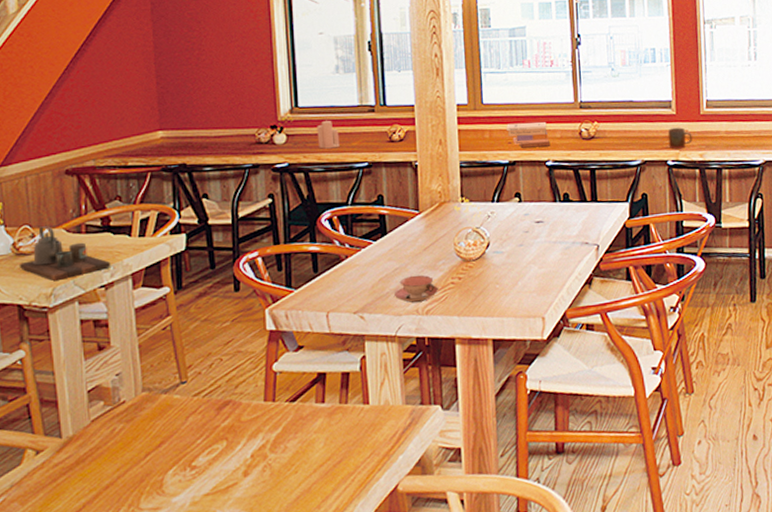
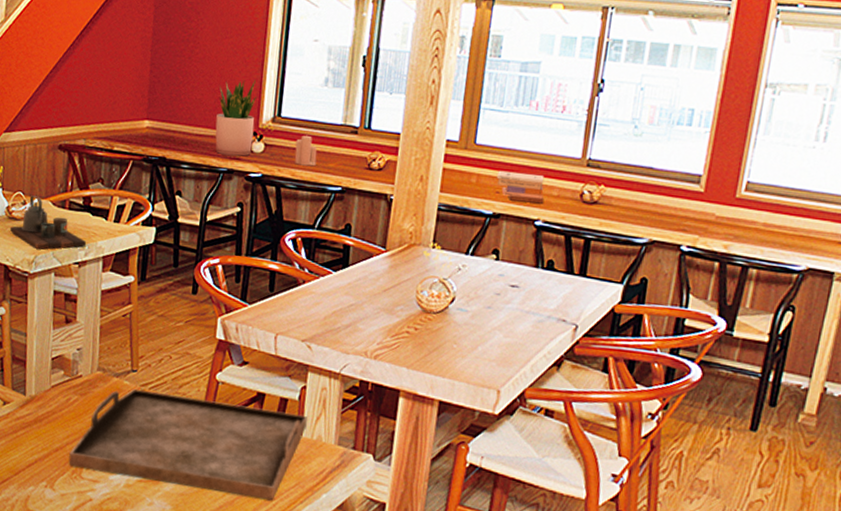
serving tray: none [122,384,372,499] -> present [68,389,307,500]
planter: none [232,77,274,151] -> present [215,80,257,157]
teacup: present [395,275,439,302] -> none [345,315,393,345]
mug: present [667,127,693,149] -> none [686,207,719,234]

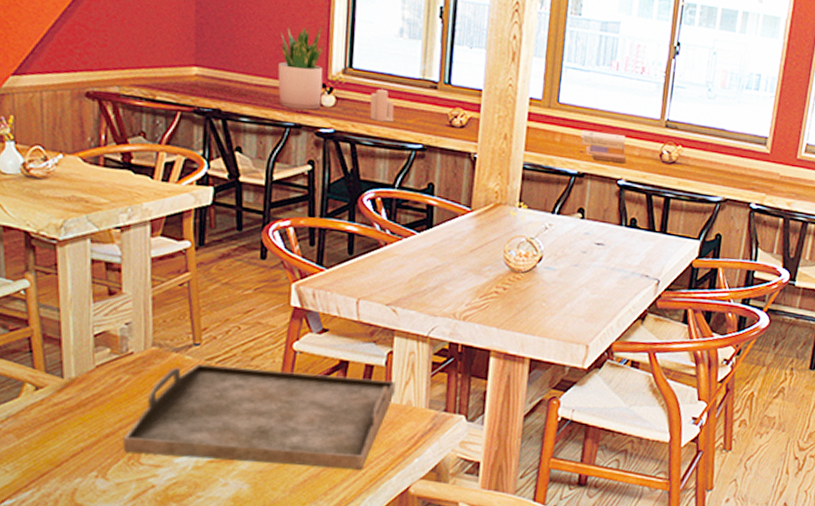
tea set: present [9,195,87,249] -> none [28,150,129,213]

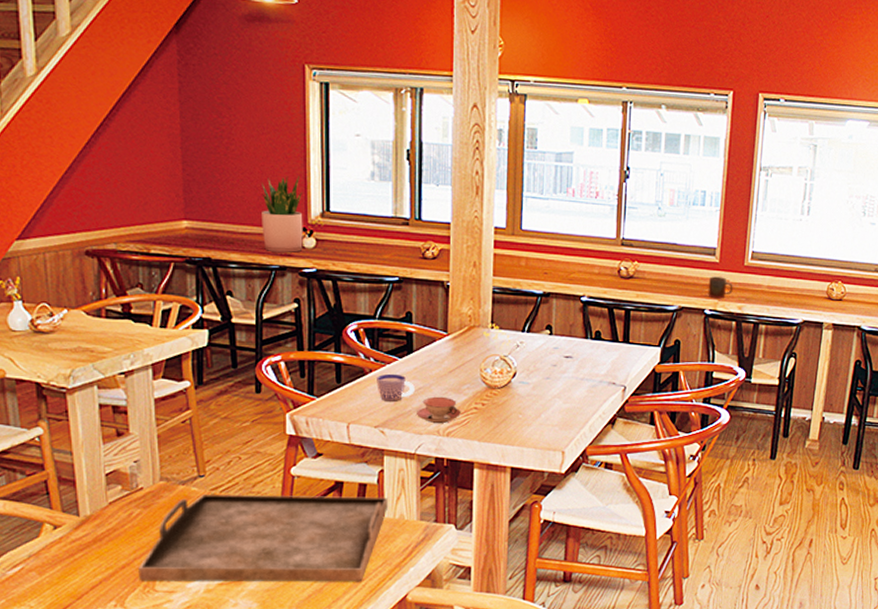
candle: present [369,87,395,123] -> none [348,227,371,259]
cup: none [391,248,432,280] -> present [377,373,415,403]
teacup: none [432,276,481,306] -> present [417,396,462,423]
books: present [579,129,627,164] -> none [543,253,587,281]
mug: none [755,167,783,193] -> present [708,276,733,299]

